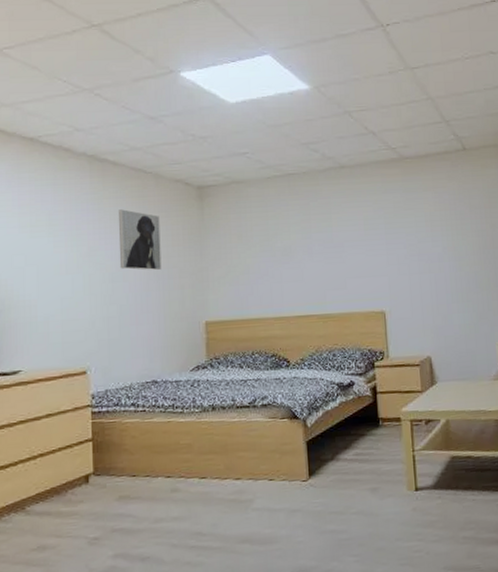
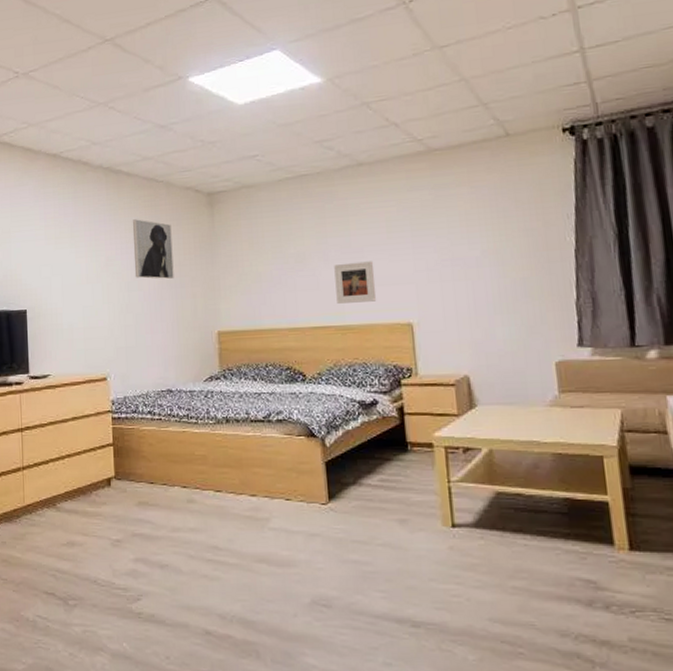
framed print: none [317,255,355,294] -> present [334,261,377,304]

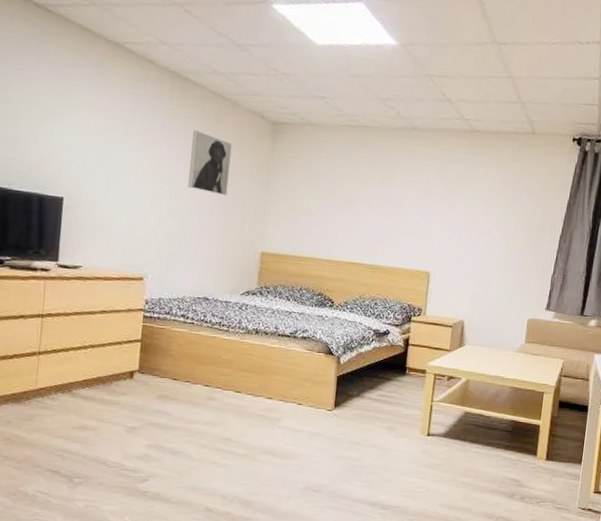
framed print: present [334,261,377,304] -> none [372,212,409,249]

